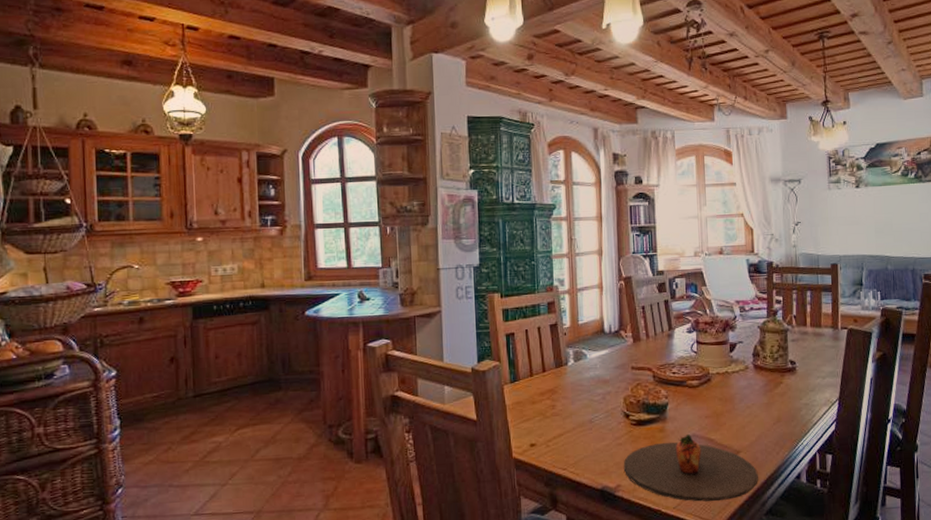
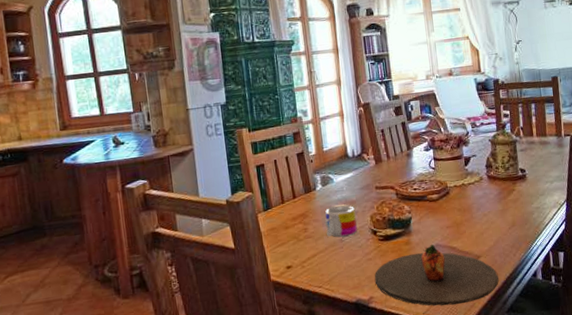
mug: none [574,383,610,418] -> present [324,204,358,238]

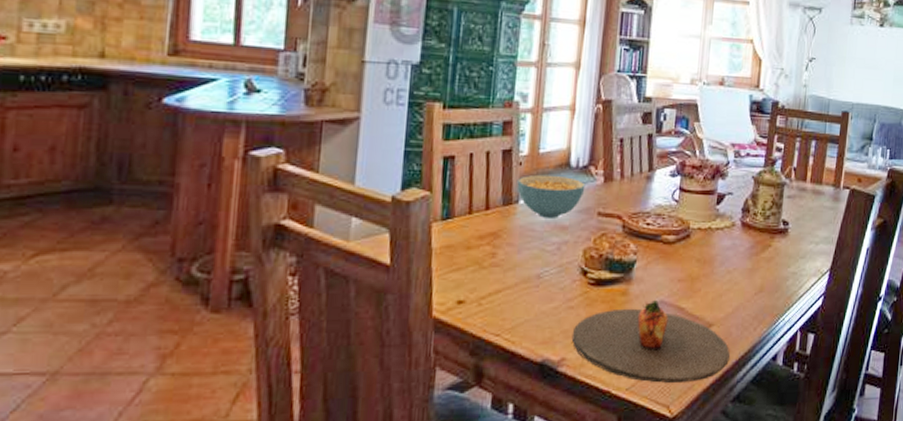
cereal bowl: none [312,165,363,198] -> present [517,174,586,218]
mug: present [324,204,358,238] -> none [520,229,566,272]

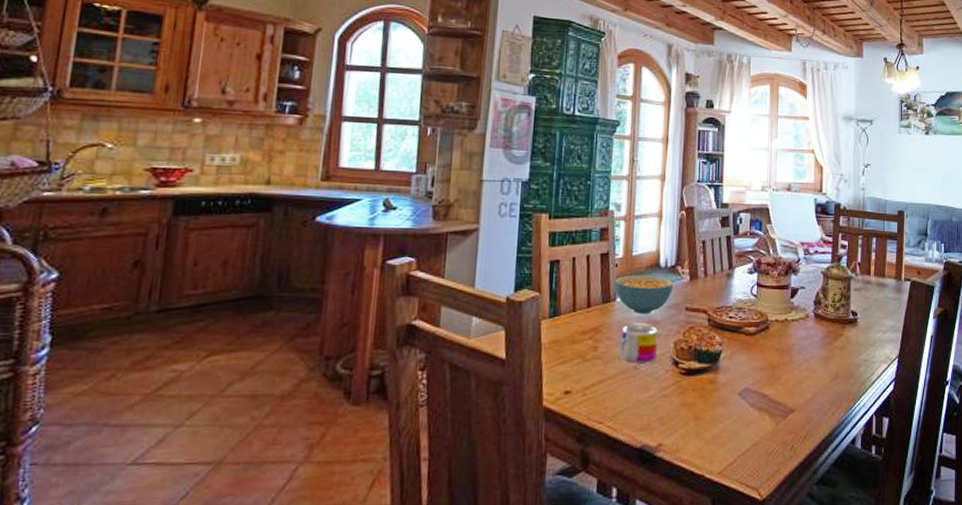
mug: none [520,229,566,272] -> present [619,324,659,363]
plate: present [571,300,730,383] -> none [667,388,811,467]

